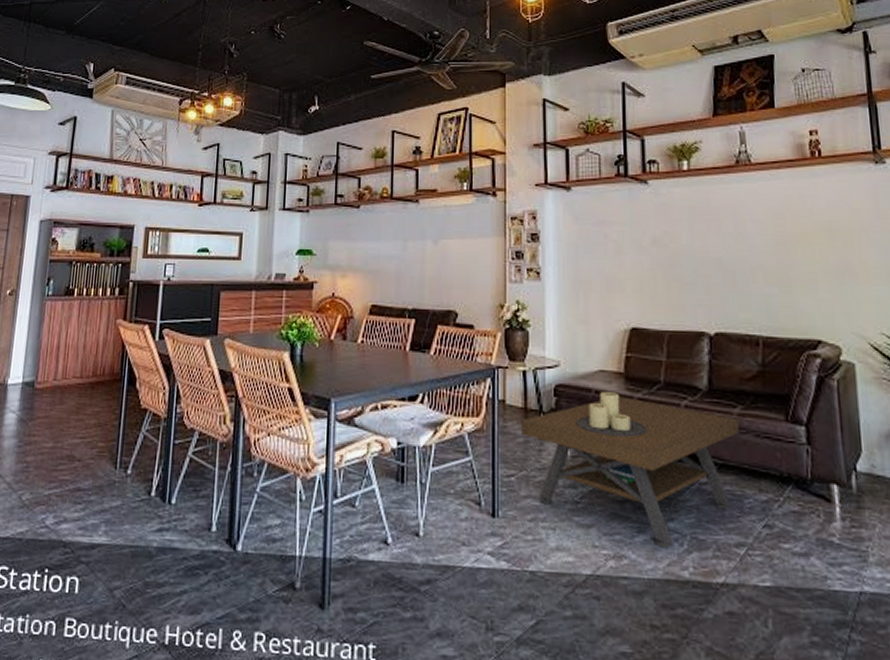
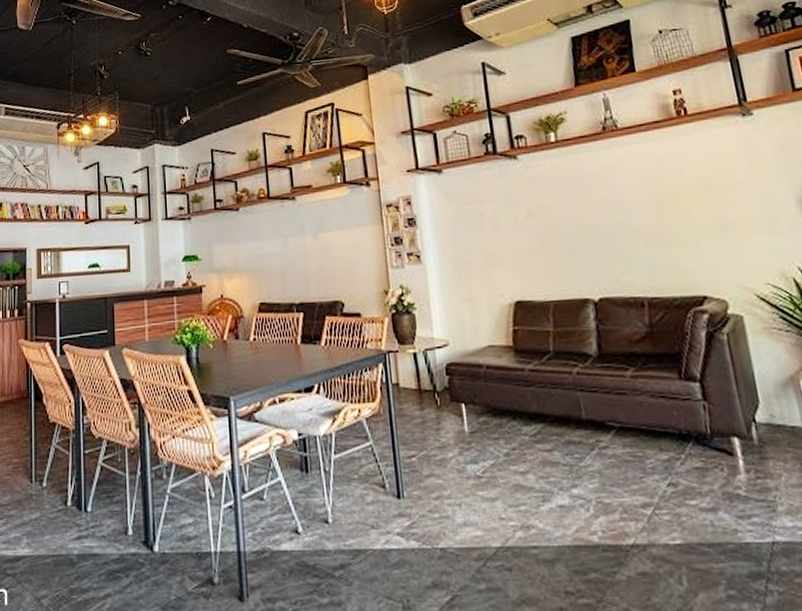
coffee table: present [521,392,739,550] -> none [417,366,634,516]

